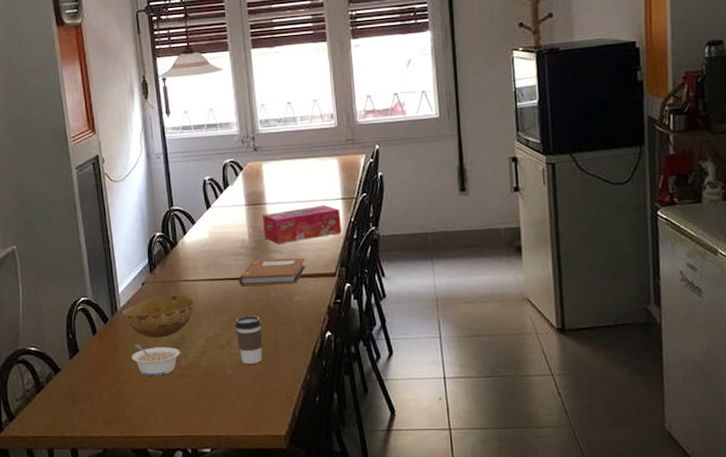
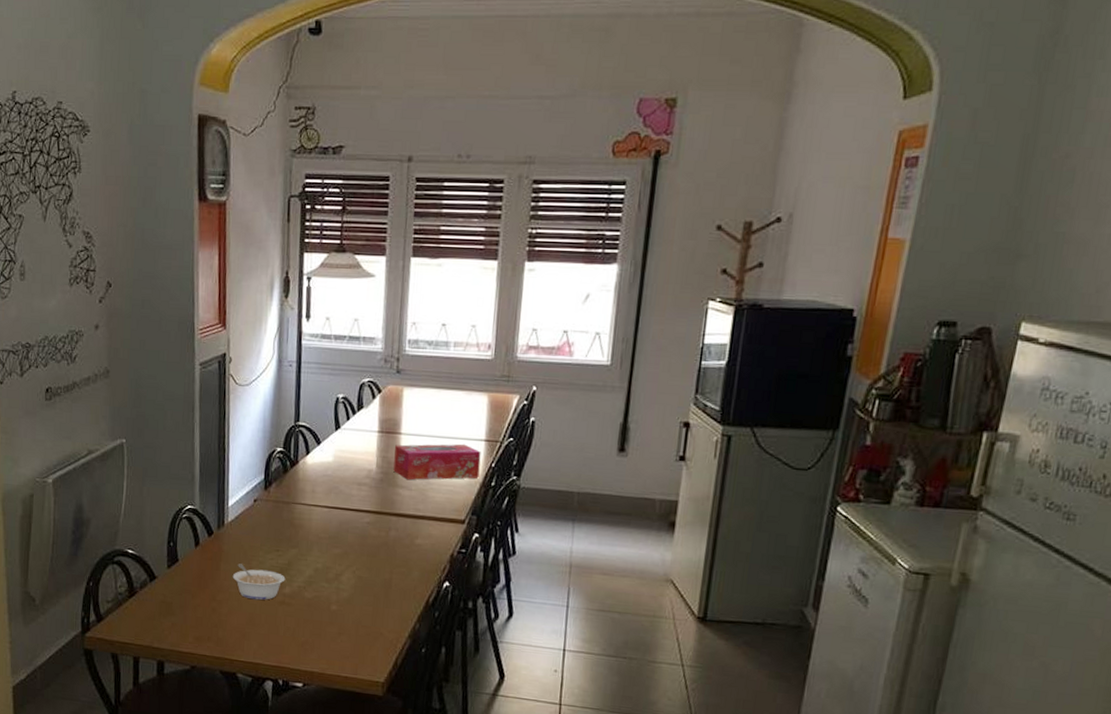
bowl: present [122,294,194,338] -> none [229,516,307,561]
coffee cup: present [234,315,263,364] -> none [346,551,378,604]
notebook: present [239,257,306,286] -> none [358,493,434,526]

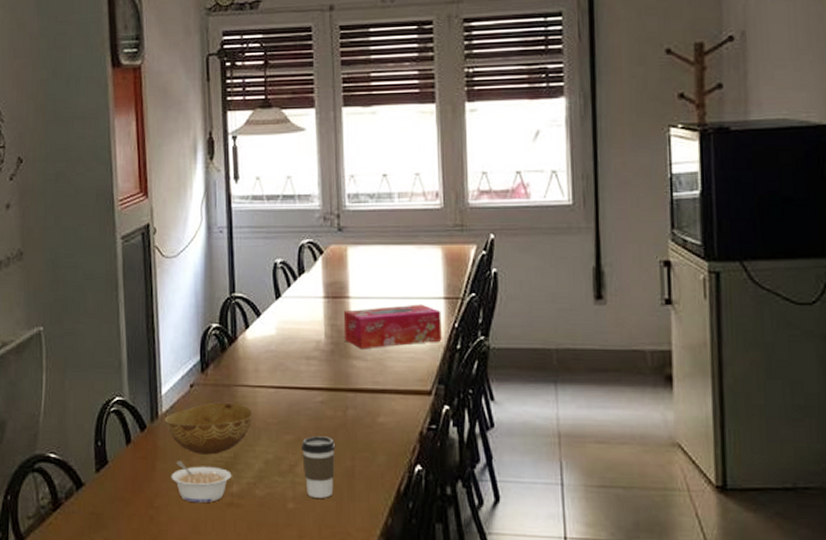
bowl: none [229,516,307,561] -> present [164,402,253,455]
coffee cup: none [346,551,378,604] -> present [300,436,336,498]

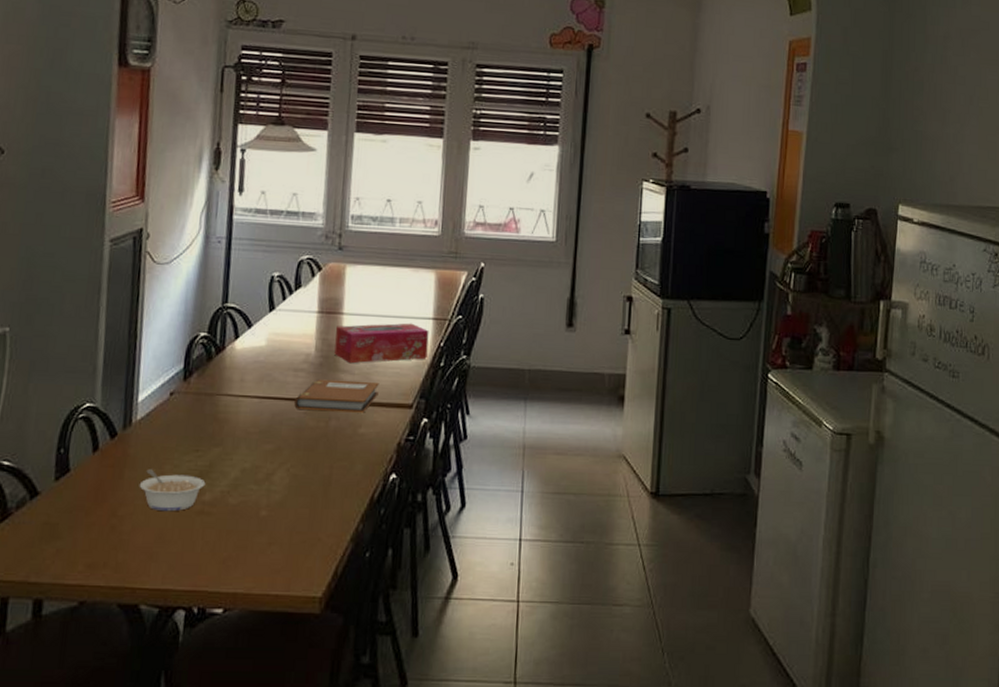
bowl: present [164,402,253,455] -> none [138,410,234,463]
coffee cup: present [300,436,336,498] -> none [279,445,316,506]
notebook: none [310,367,394,401] -> present [294,379,379,413]

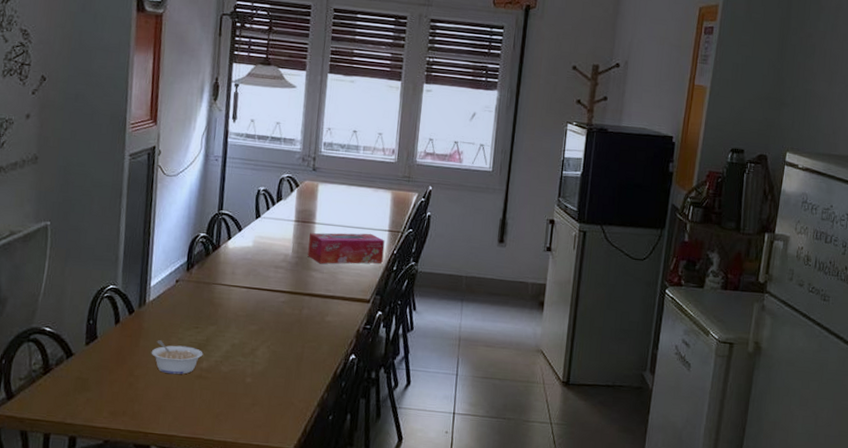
notebook: present [294,379,379,413] -> none [274,275,343,305]

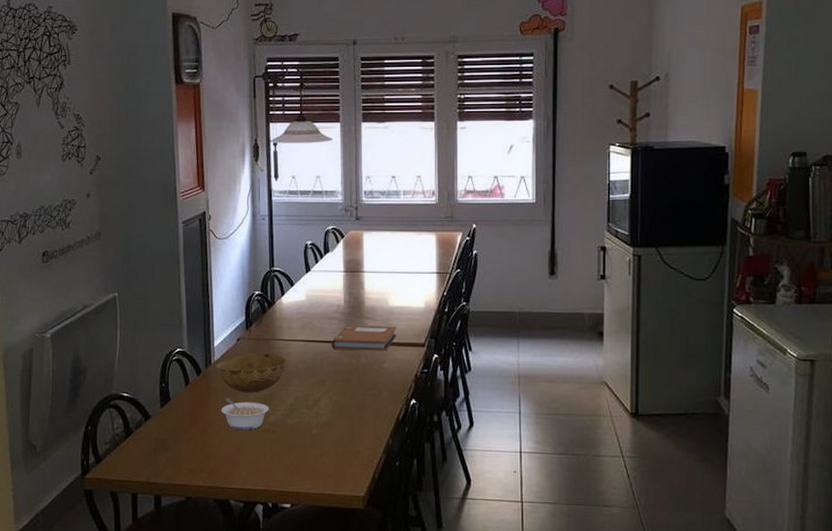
bowl: none [150,295,226,337] -> present [216,352,286,393]
notebook: none [274,275,343,305] -> present [331,325,397,351]
tissue box: present [308,232,385,264] -> none [358,277,434,312]

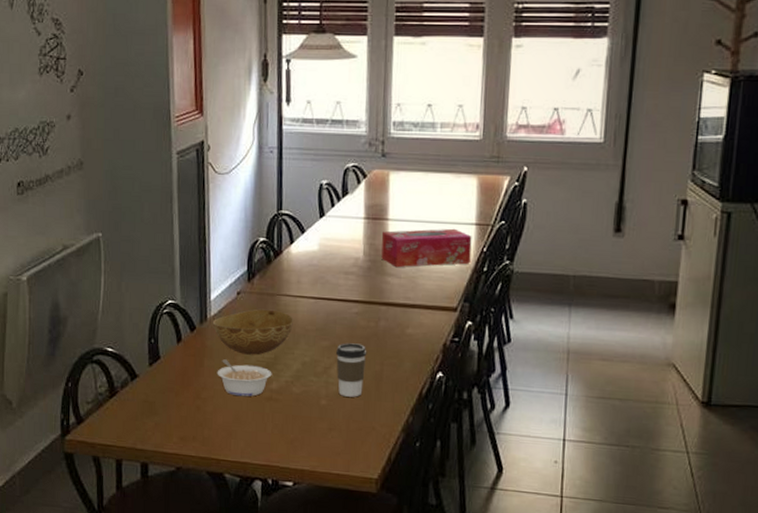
coffee cup: none [323,378,351,425] -> present [335,343,367,397]
notebook: present [331,325,397,351] -> none [346,282,425,315]
tissue box: none [358,277,434,312] -> present [381,228,472,268]

